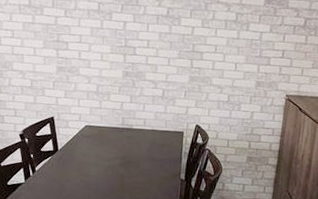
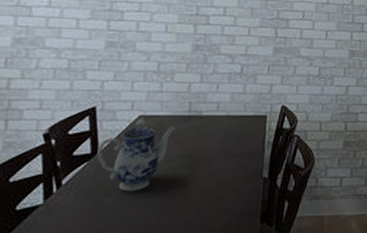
teapot: none [57,128,114,180] -> present [97,118,177,192]

